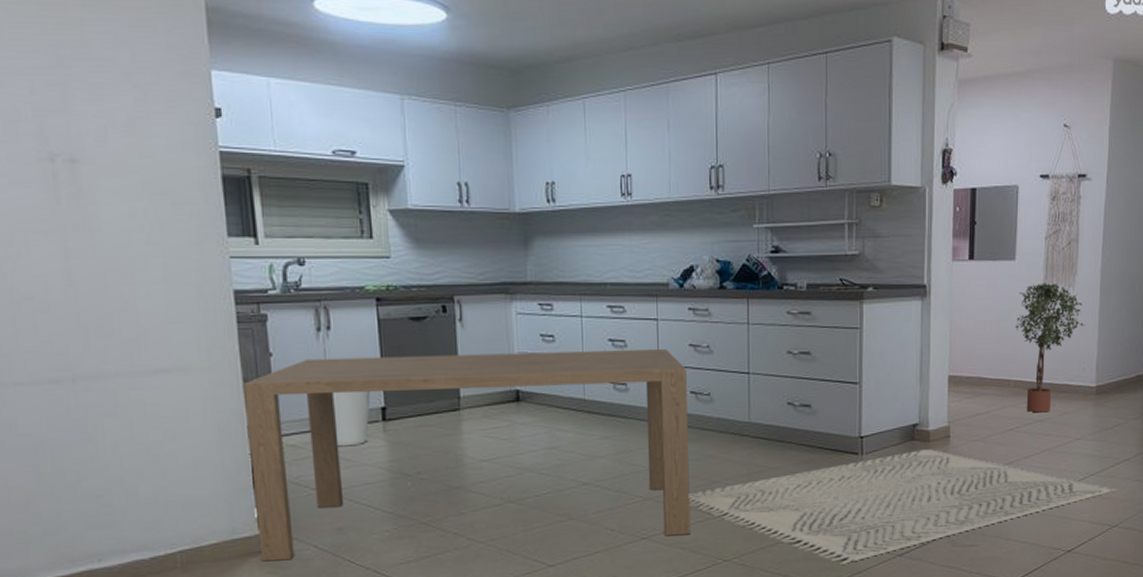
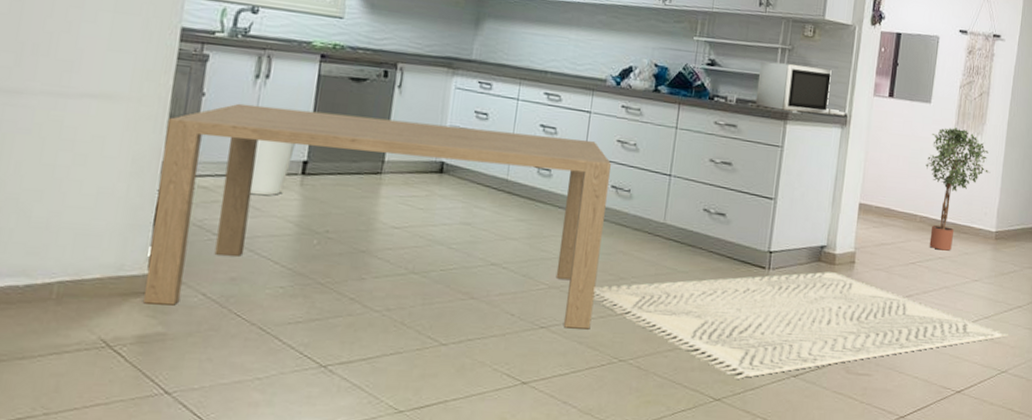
microwave: none [827,239,924,291] -> present [755,61,845,117]

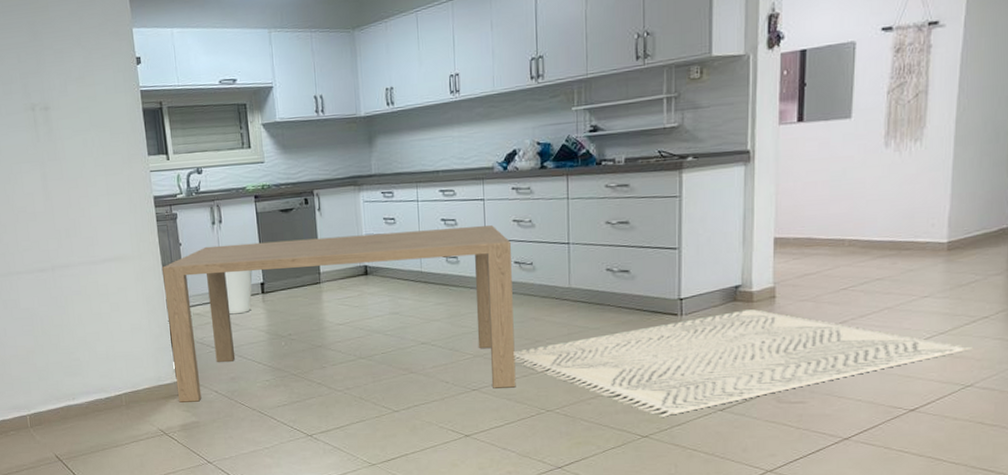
microwave: present [755,61,845,117] -> none [645,108,747,162]
potted tree: present [926,127,991,251] -> none [851,138,936,271]

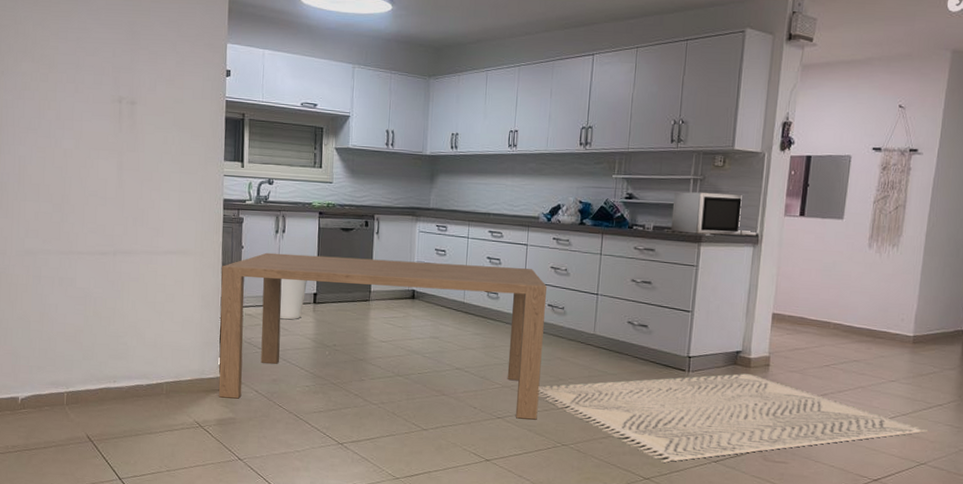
microwave: none [645,108,747,162] -> present [670,191,757,237]

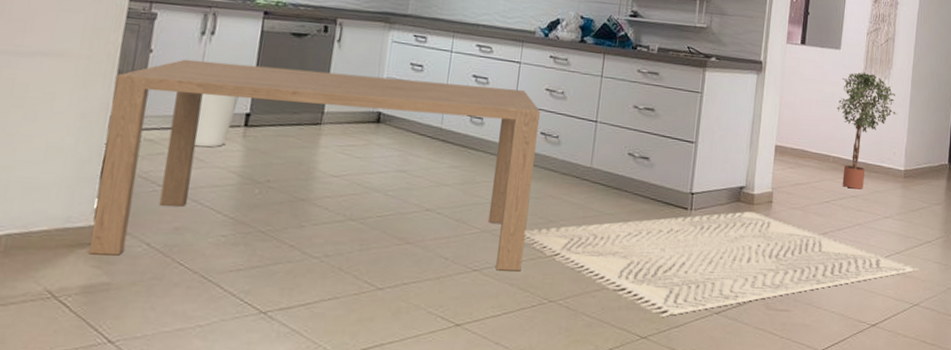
microwave: present [670,191,757,237] -> none [676,12,760,64]
potted tree: none [839,240,908,354] -> present [837,72,898,190]

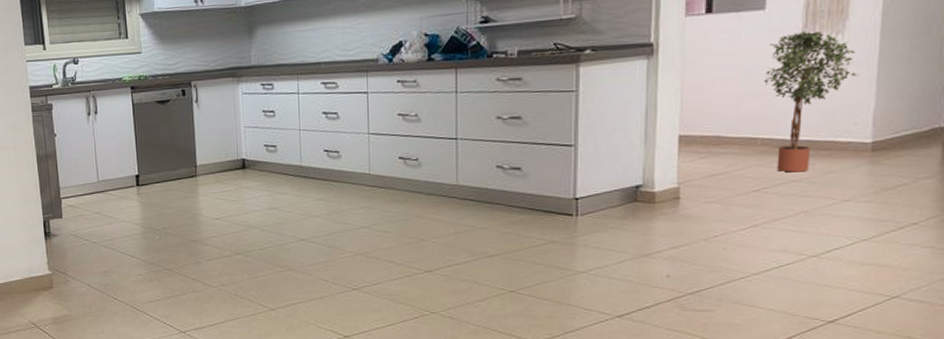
dining table: present [89,59,540,272] -> none [37,119,399,295]
trash can: present [194,94,239,148] -> none [99,162,128,207]
rug: present [523,211,920,317] -> none [396,211,901,322]

